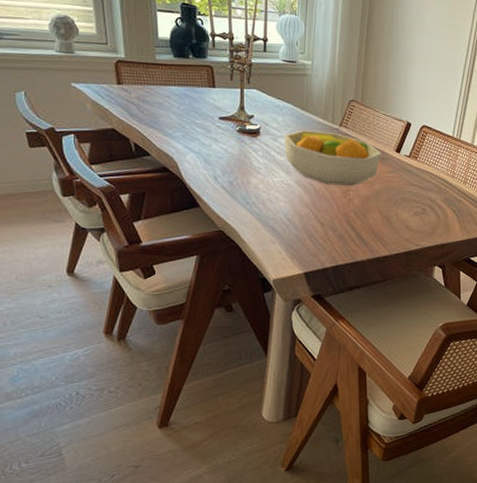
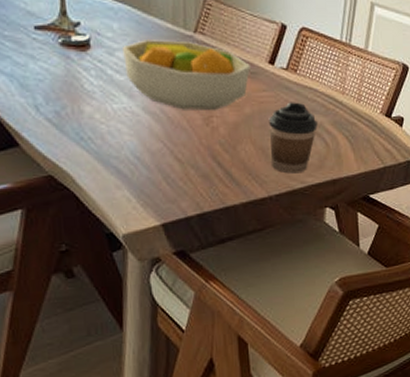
coffee cup: none [393,182,431,238] -> present [268,102,318,174]

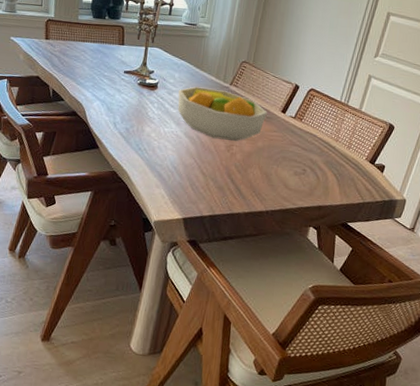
coffee cup: present [268,102,318,174] -> none [272,142,313,197]

